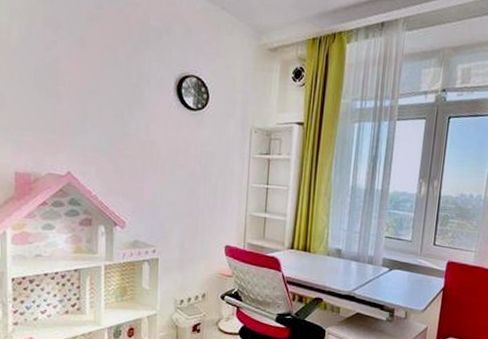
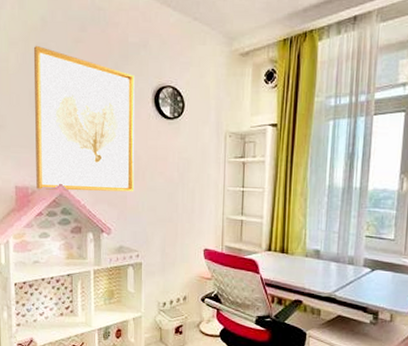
wall art: none [39,18,156,184] -> present [33,45,135,192]

